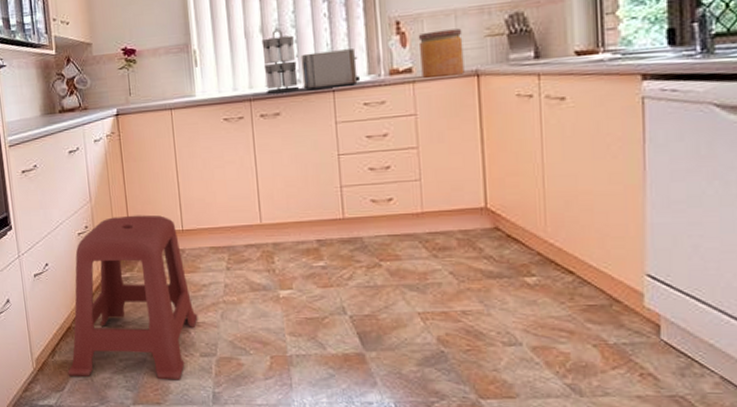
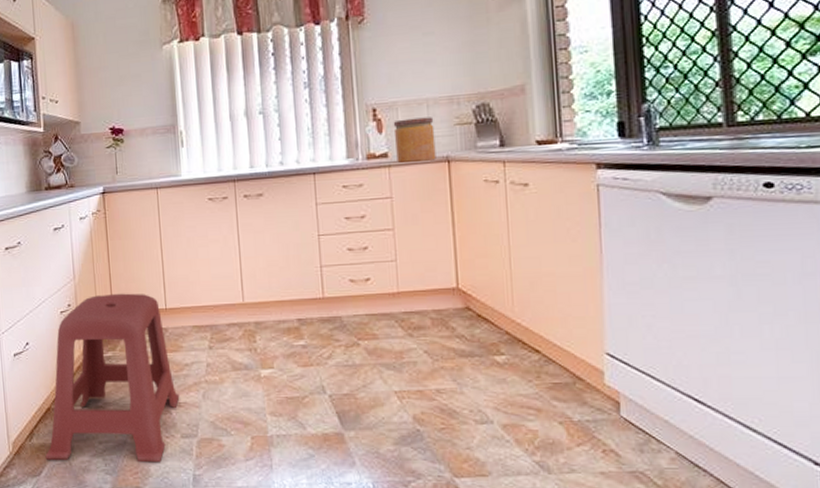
spice rack: present [261,29,300,94] -> none [246,113,282,175]
toaster: present [301,49,361,91] -> none [283,133,340,173]

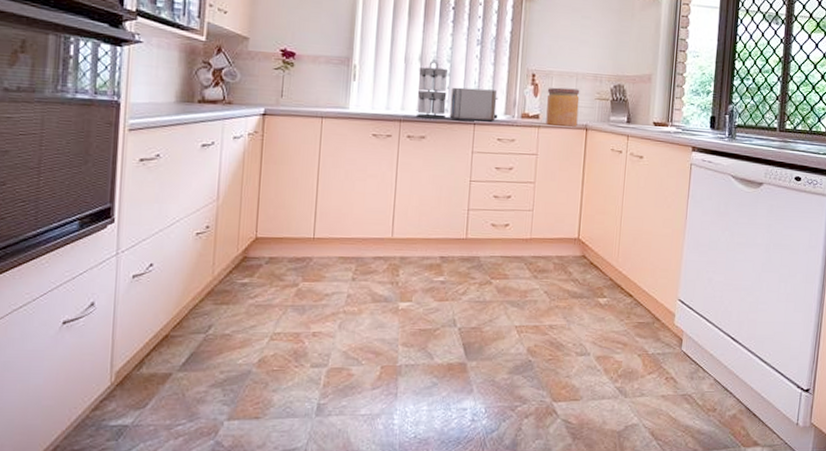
step stool: present [45,293,180,463] -> none [154,218,315,393]
spice rack: none [246,113,282,175] -> present [417,61,449,119]
toaster: none [283,133,340,173] -> present [449,87,499,122]

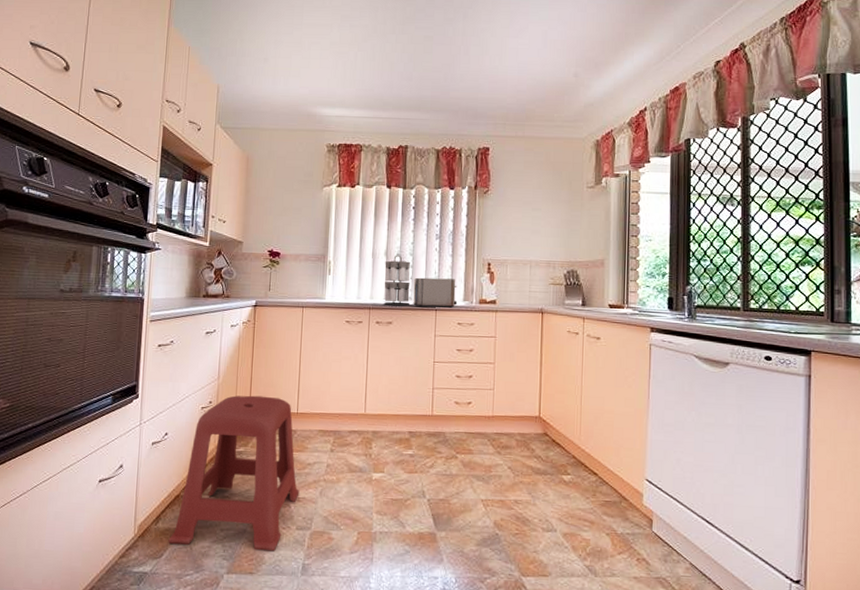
step stool: none [154,218,315,393] -> present [168,395,300,552]
jar: present [546,87,580,127] -> none [502,274,534,311]

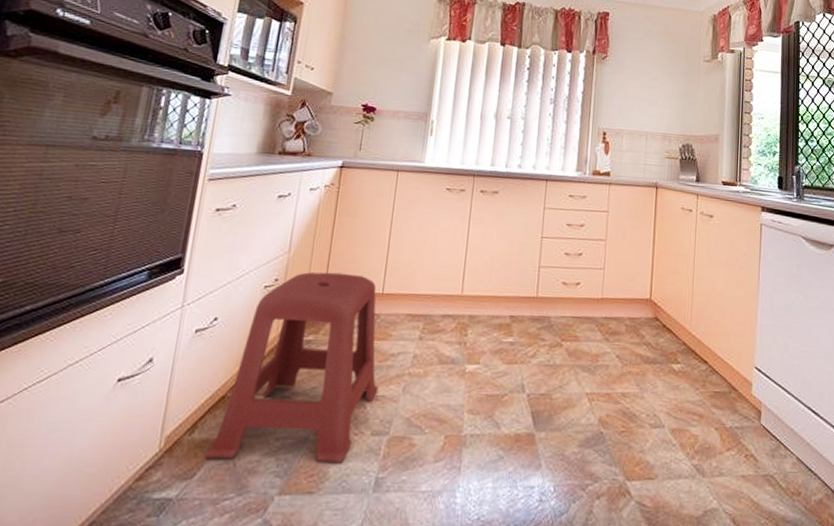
spice rack: present [384,255,411,307] -> none [490,118,523,175]
toaster: present [413,277,458,308] -> none [522,143,570,179]

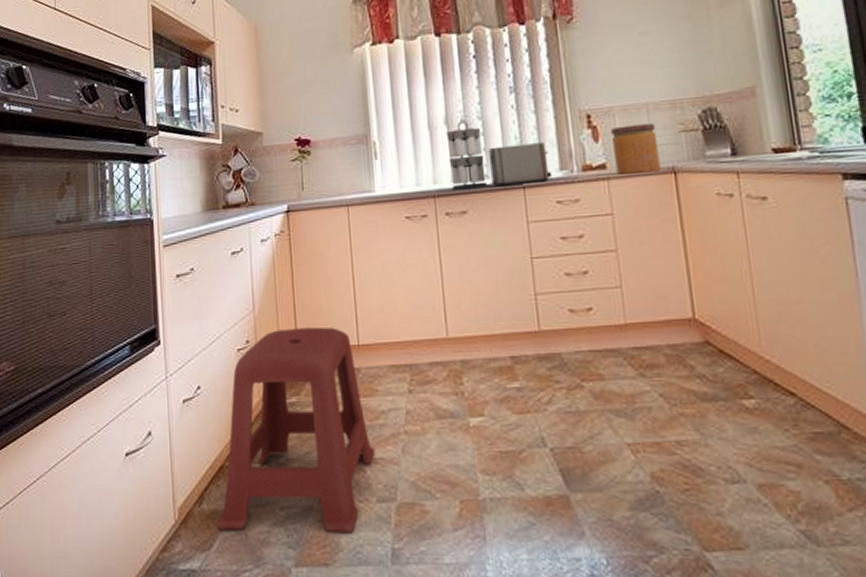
spice rack: none [490,118,523,175] -> present [446,121,488,190]
toaster: none [522,143,570,179] -> present [488,143,553,187]
jar: none [616,145,650,185] -> present [610,123,661,176]

